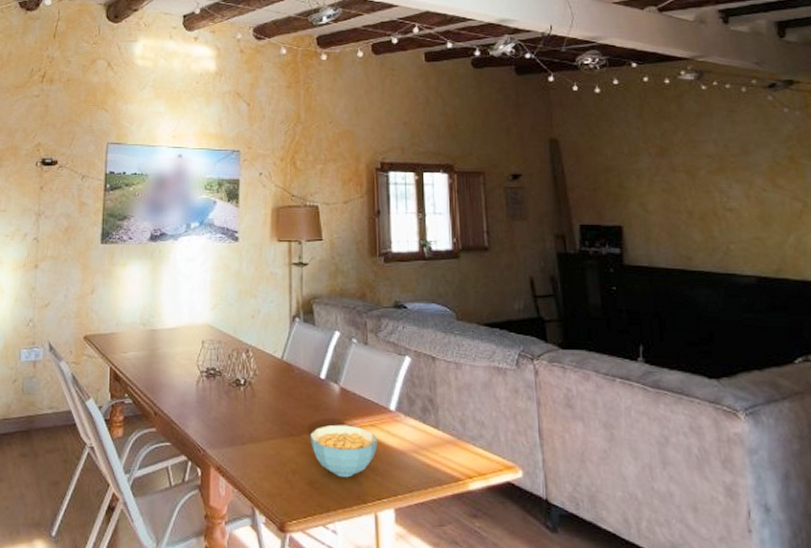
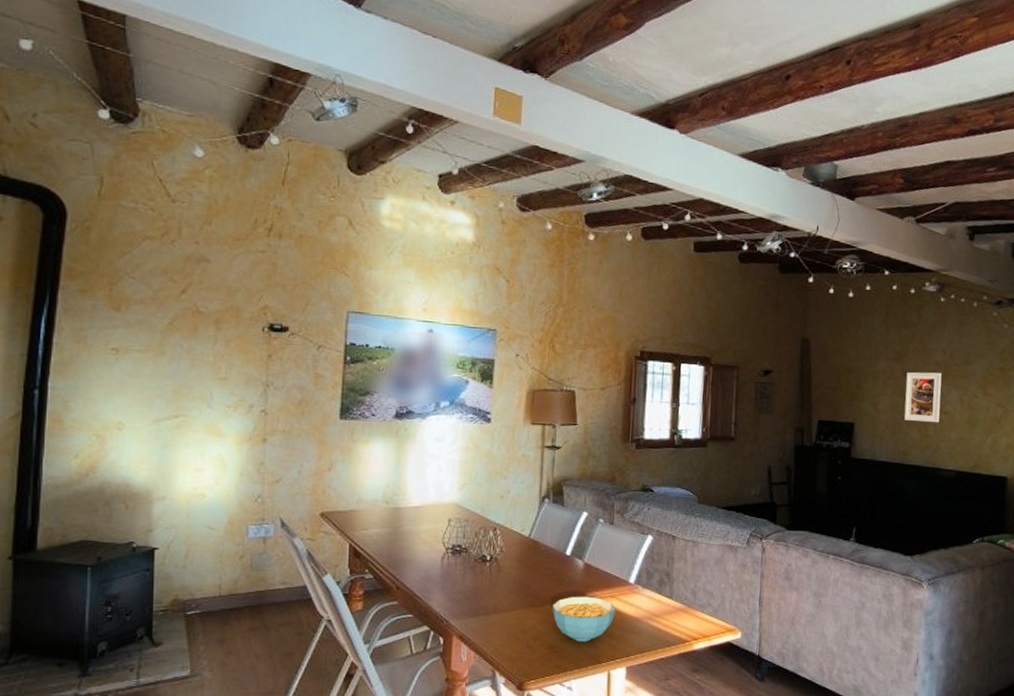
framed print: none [675,166,725,222] -> present [904,372,942,423]

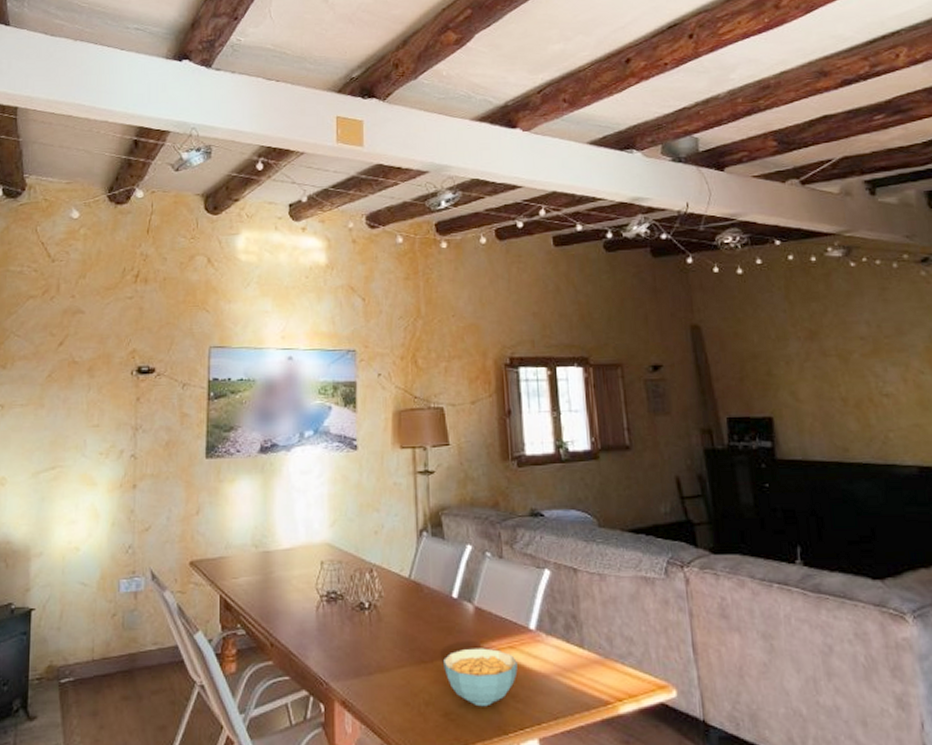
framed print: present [904,372,942,423] -> none [826,349,882,410]

